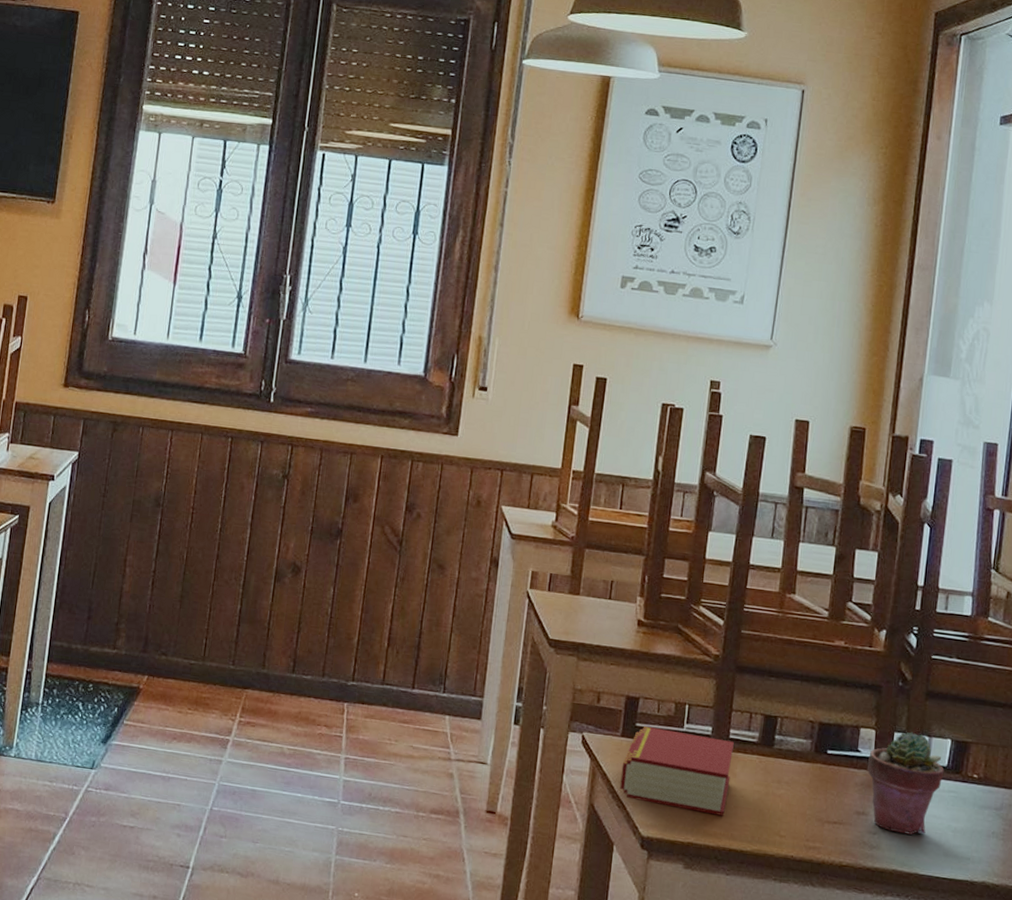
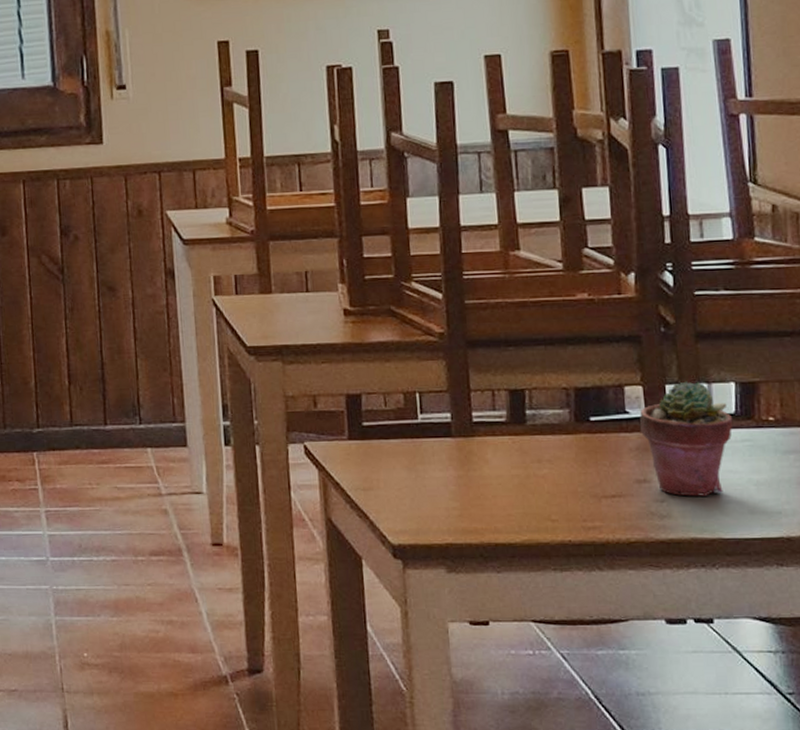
book: present [619,725,734,816] -> none [355,423,483,509]

